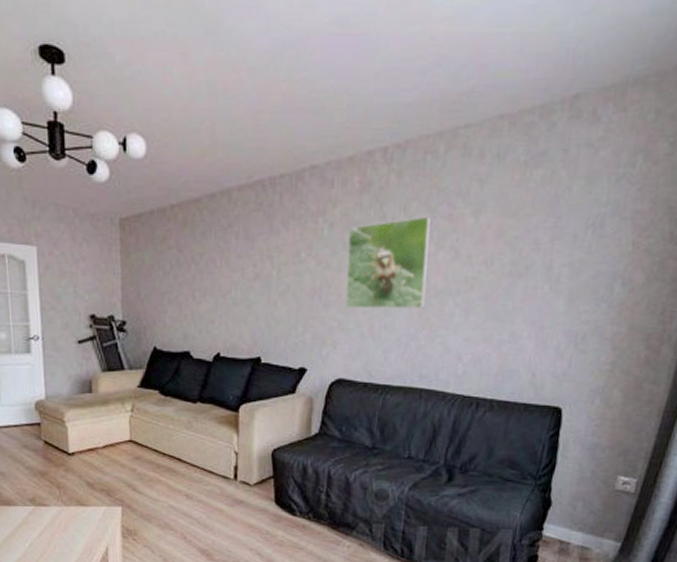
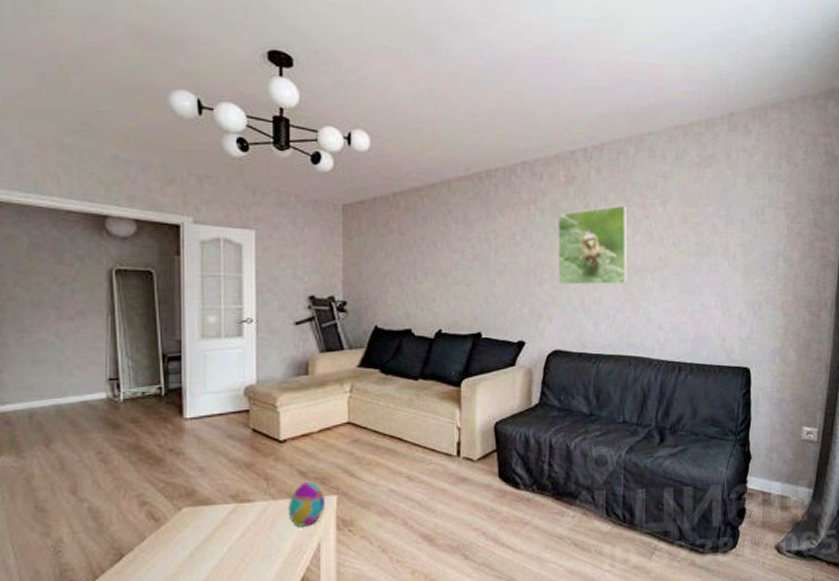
decorative egg: none [78,492,111,532] -> present [288,481,325,527]

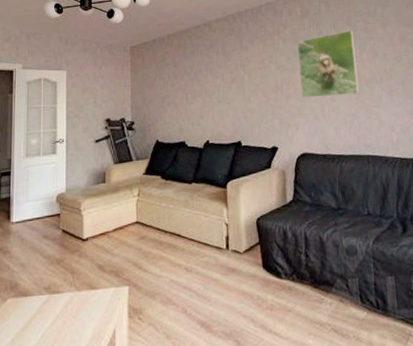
decorative egg: present [288,481,325,527] -> none [89,274,119,315]

